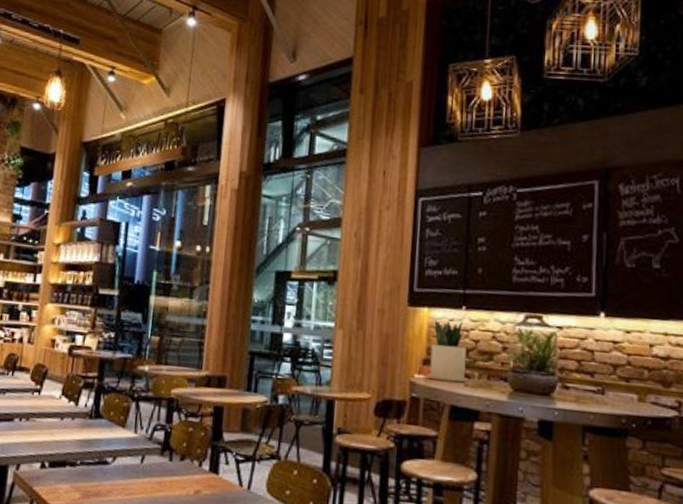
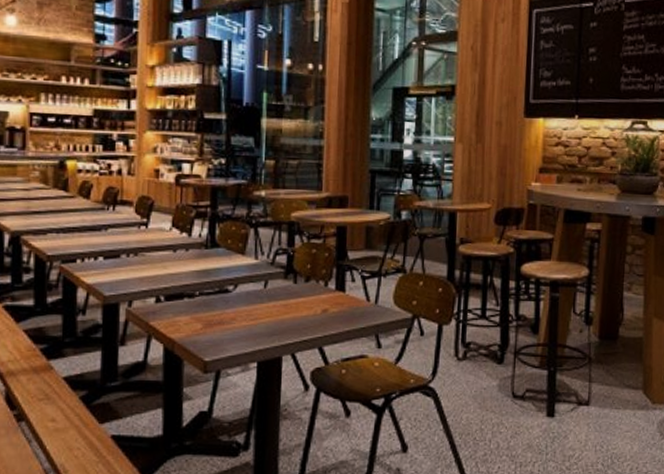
planter: present [426,320,469,383] -> none [543,129,581,188]

